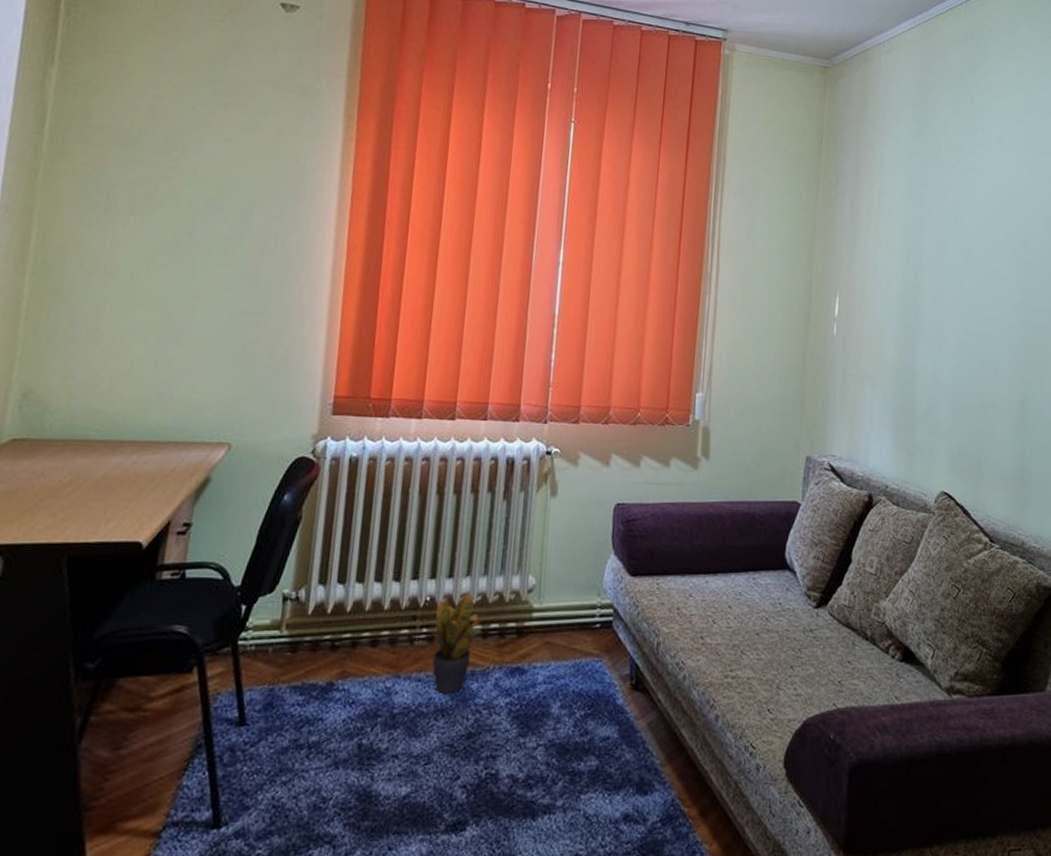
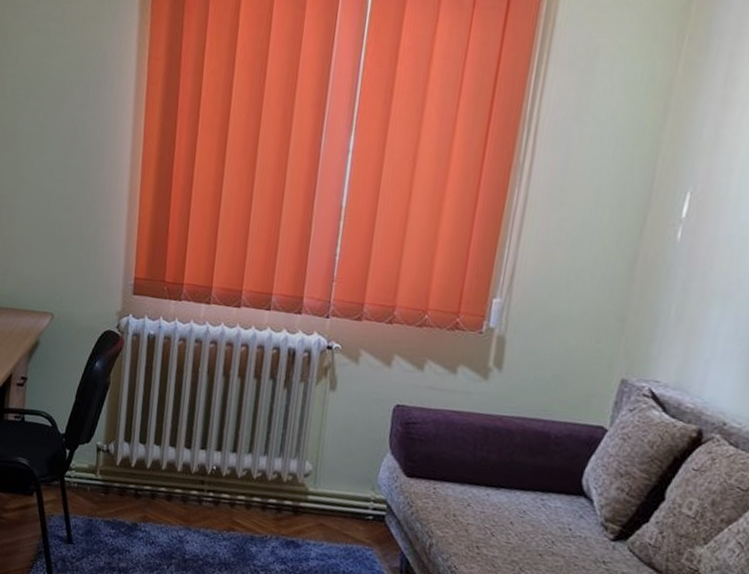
potted plant: present [430,592,481,695] -> none [216,466,261,553]

